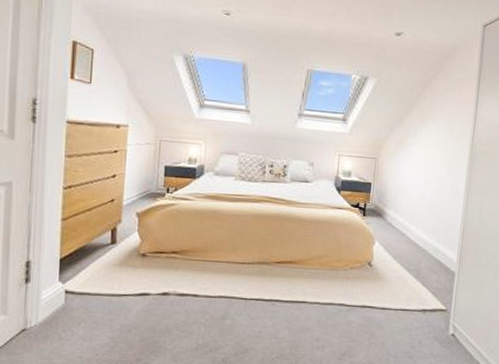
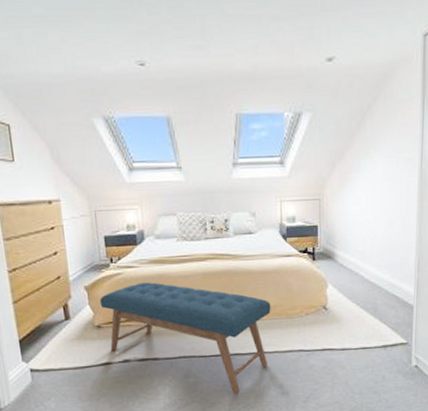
bench: none [149,216,318,343] -> present [99,282,271,395]

